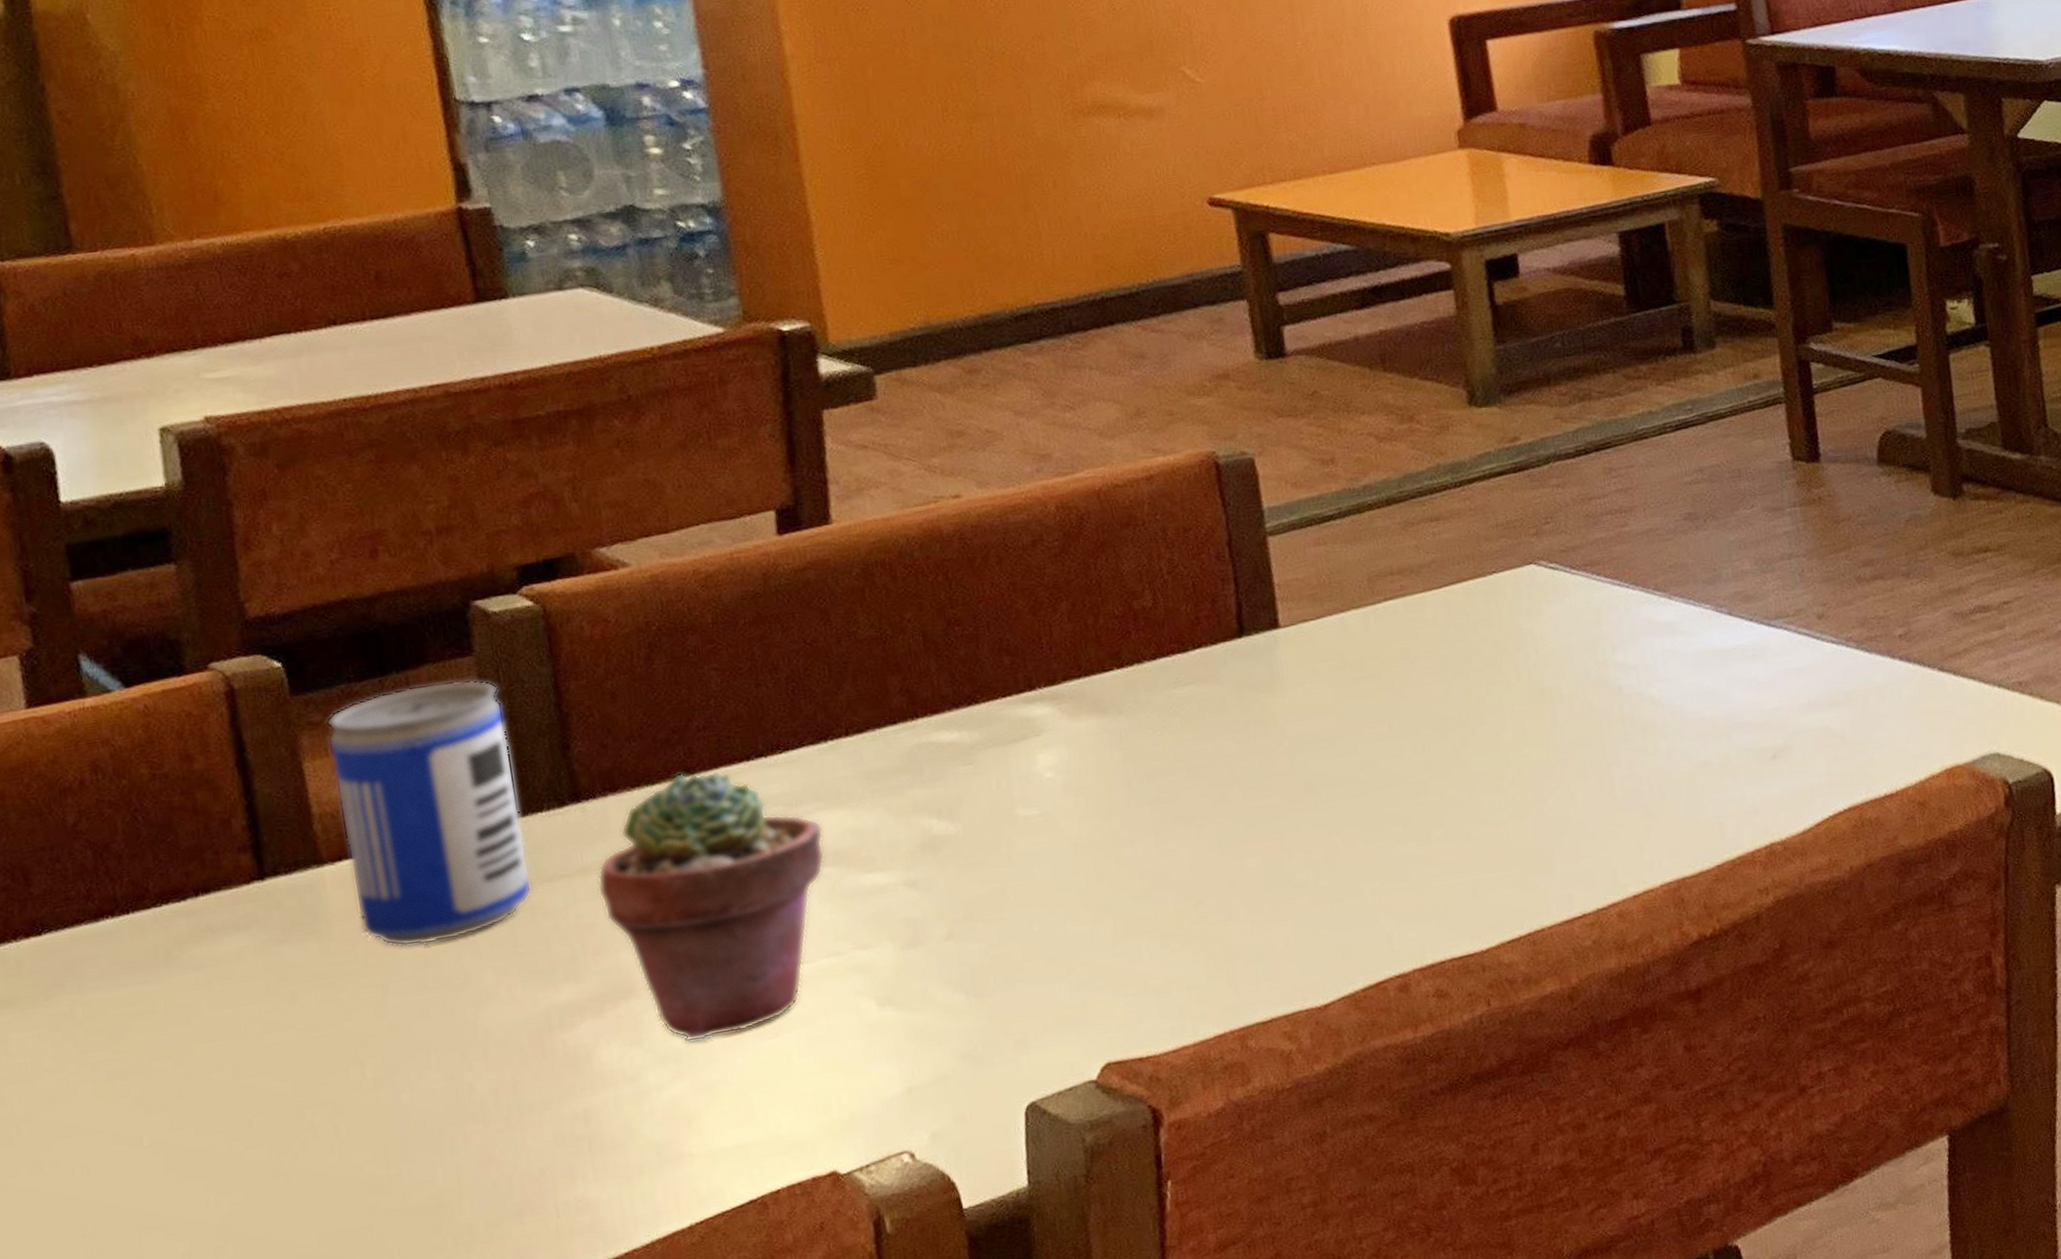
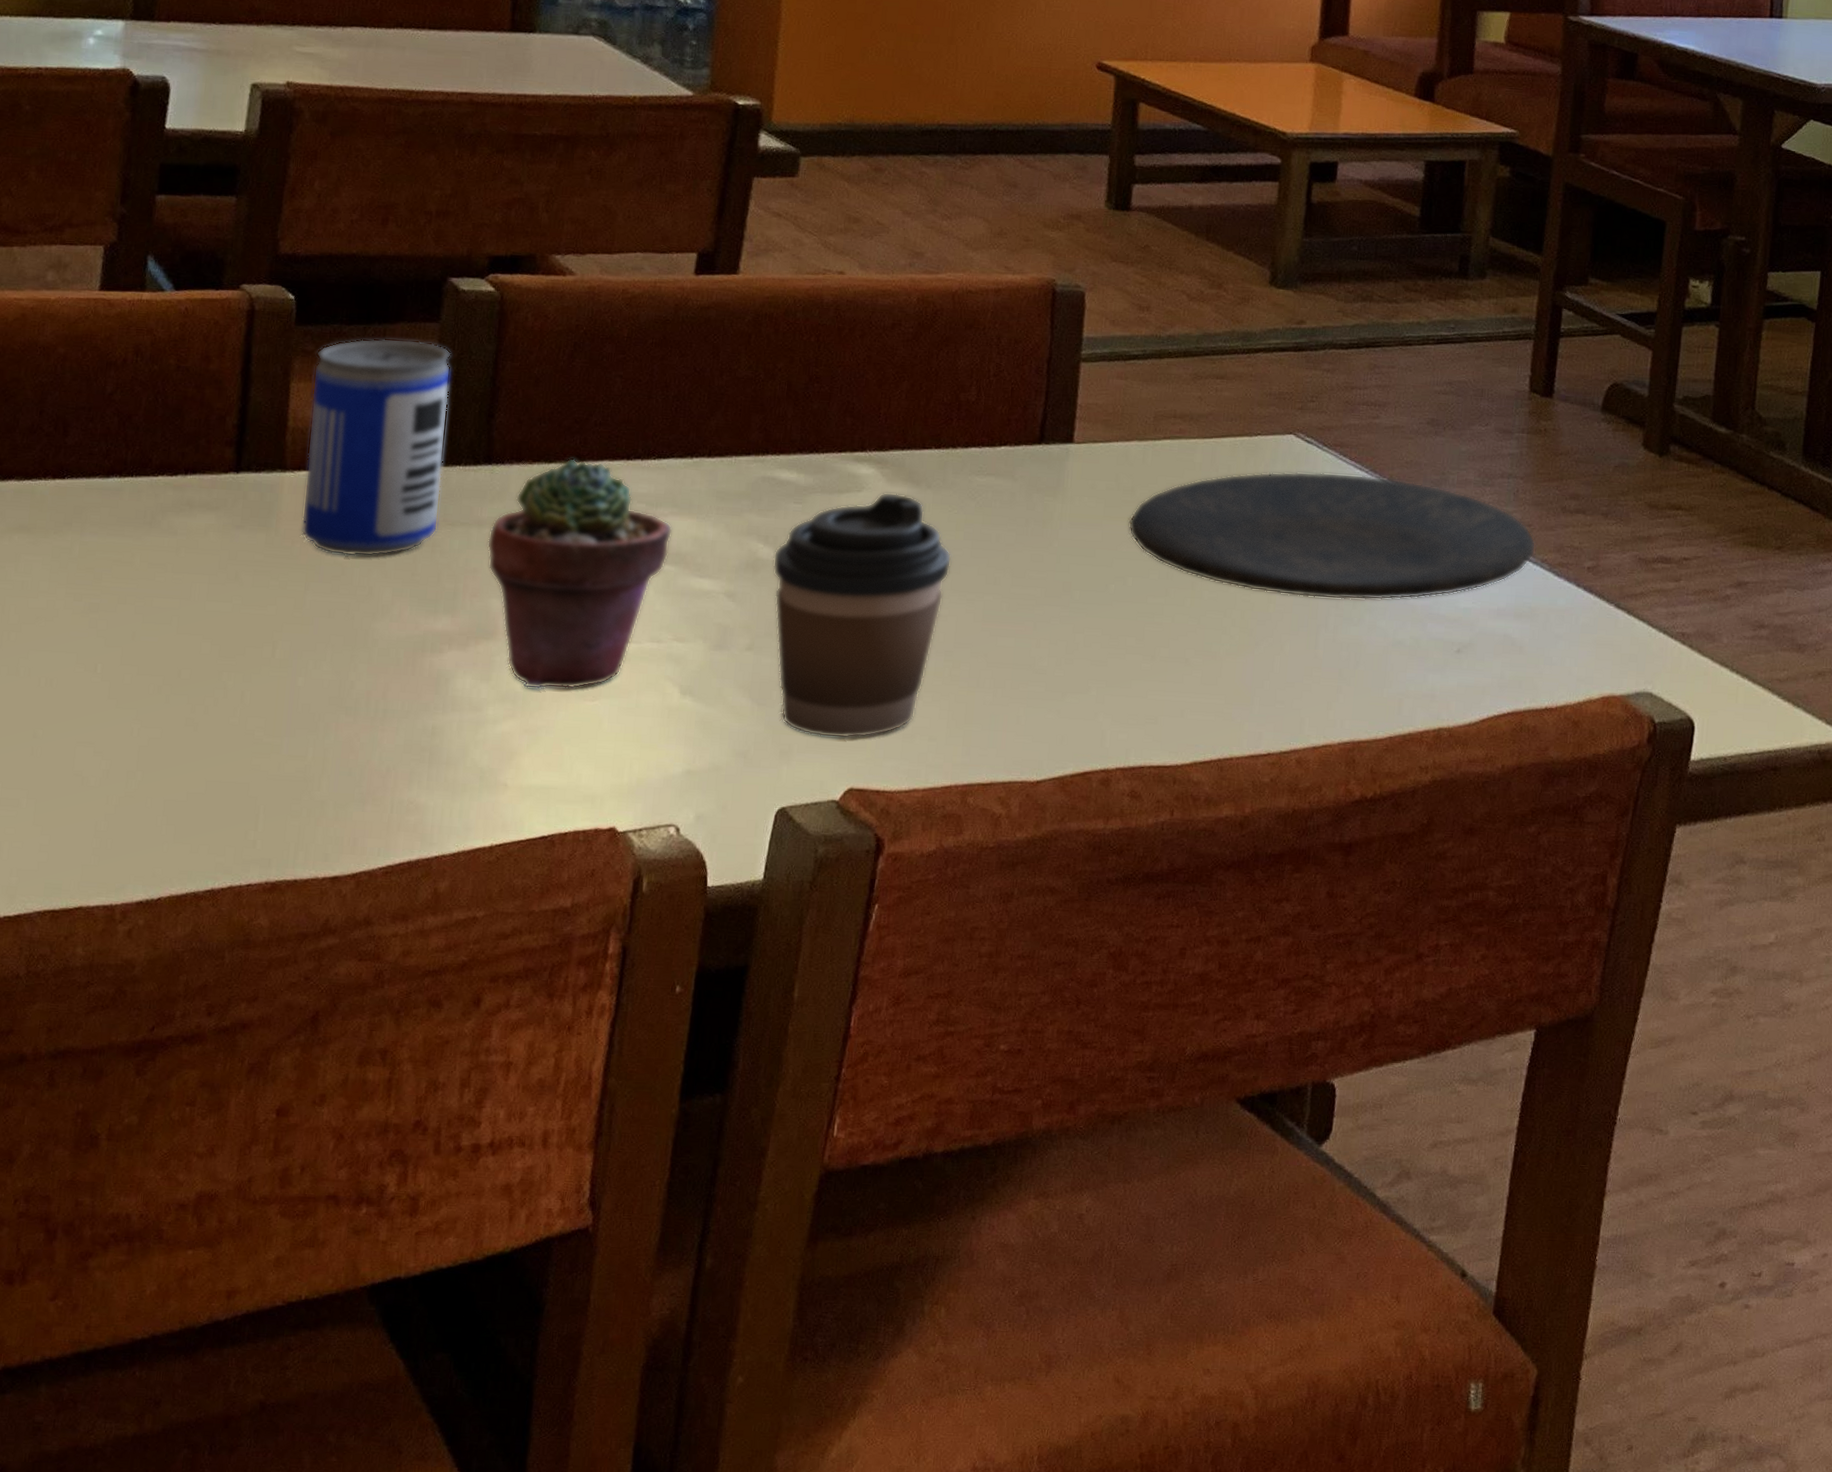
coffee cup: none [952,727,1168,1017] -> present [772,492,952,739]
plate: none [1364,585,1838,745] -> present [1128,471,1536,601]

